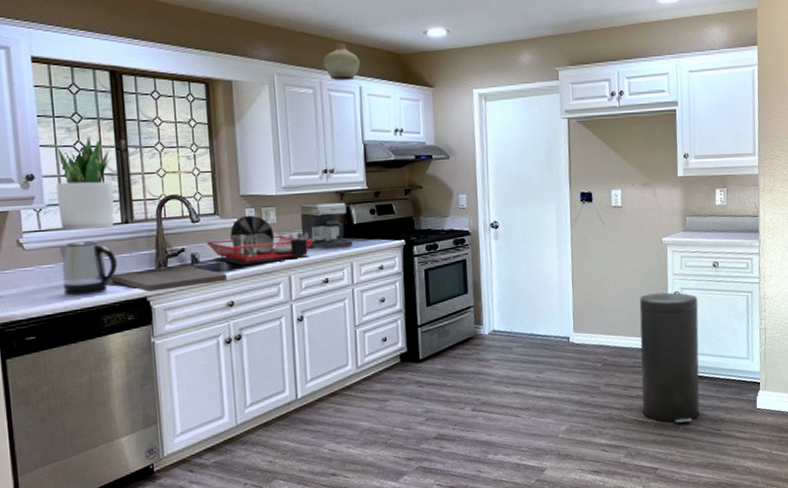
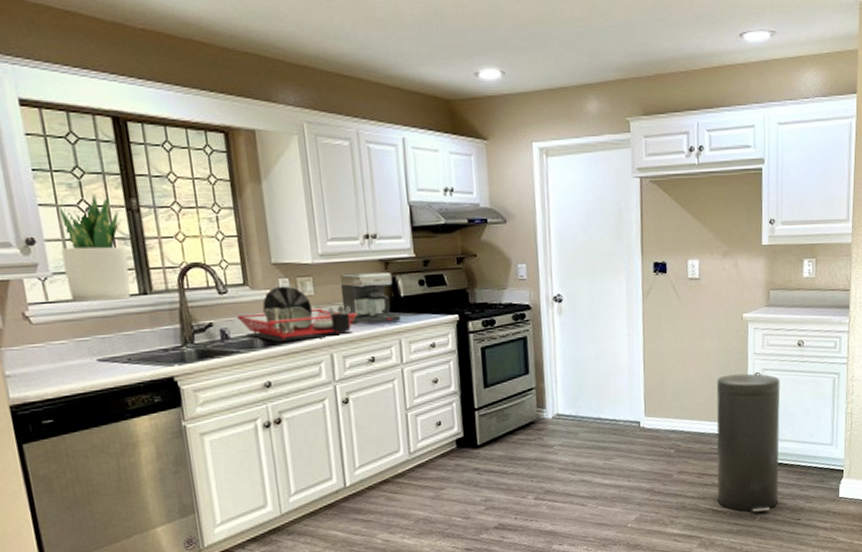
kettle: present [58,240,117,296] -> none [70,313,138,376]
cutting board: present [110,265,228,292] -> none [131,342,263,371]
ceramic jug: present [323,43,361,81] -> none [360,86,403,132]

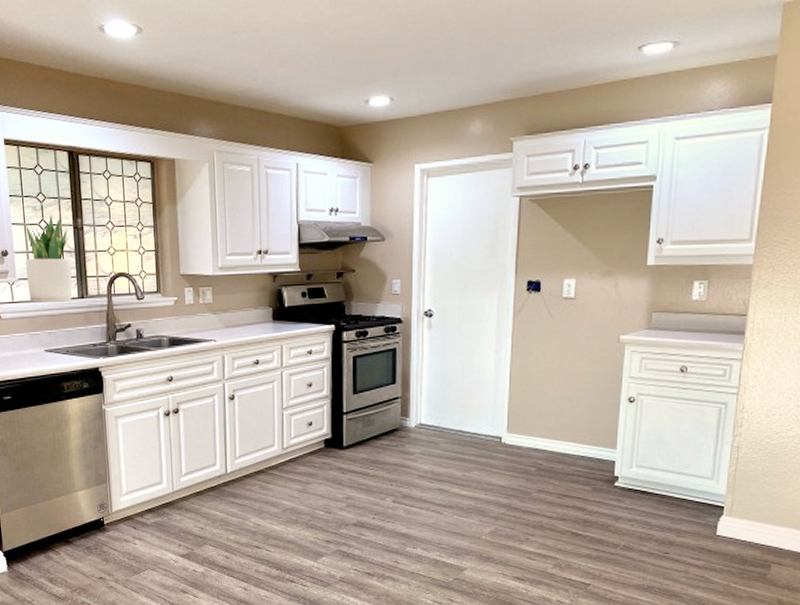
dish rack: present [236,286,357,343] -> none [149,294,247,343]
coffee maker: present [340,271,401,325] -> none [234,284,284,331]
pedal bin: present [716,373,780,512] -> none [577,397,657,540]

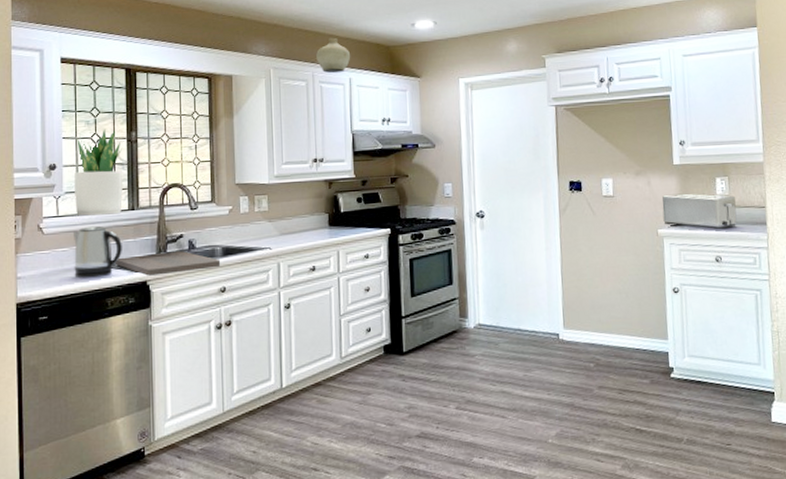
kettle: none [28,312,75,363] -> present [72,226,122,279]
cutting board: none [69,340,168,363] -> present [116,251,221,276]
ceramic jug: none [262,116,299,158] -> present [316,37,351,74]
toaster: none [627,297,714,338] -> present [662,193,737,230]

